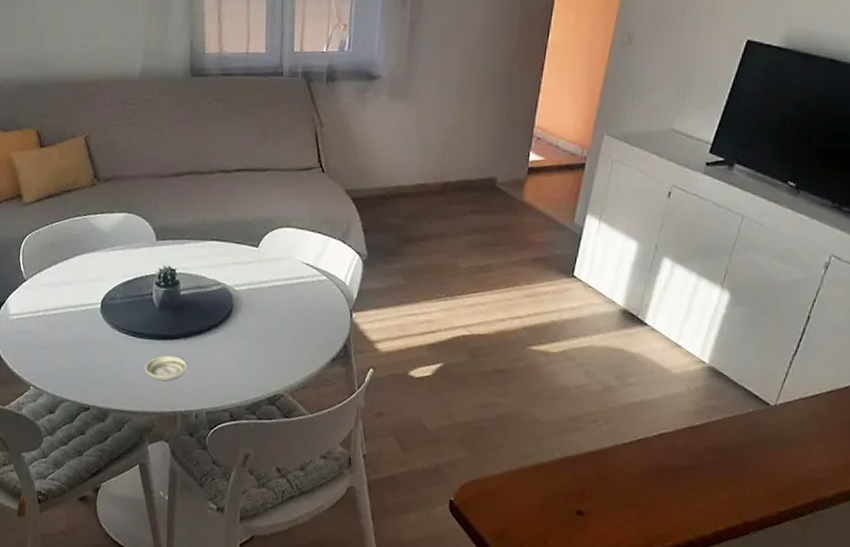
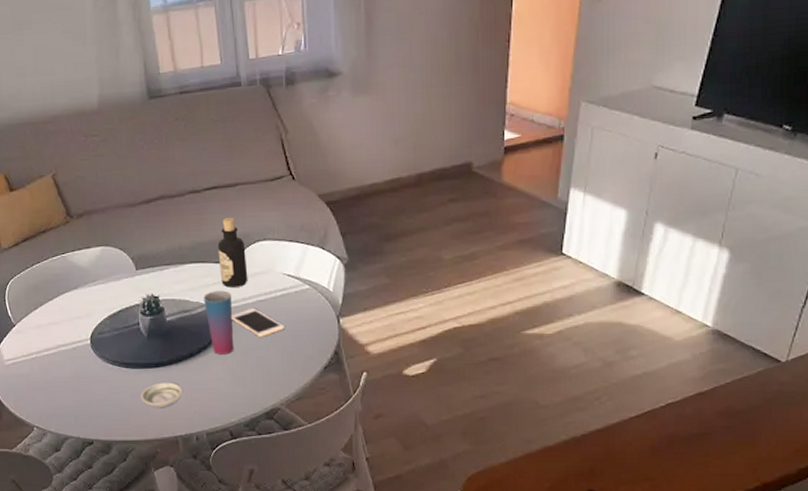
cup: none [220,270,249,335] -> present [203,290,234,355]
bottle: none [240,201,268,270] -> present [218,218,248,288]
cell phone: none [246,291,297,322] -> present [232,307,284,337]

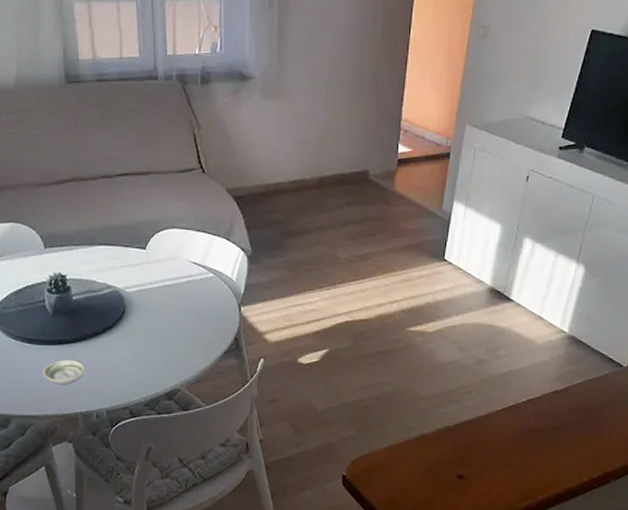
cup: present [203,290,234,355] -> none [110,273,139,335]
bottle: present [218,218,248,288] -> none [127,204,155,271]
cell phone: present [232,307,284,337] -> none [137,292,188,320]

